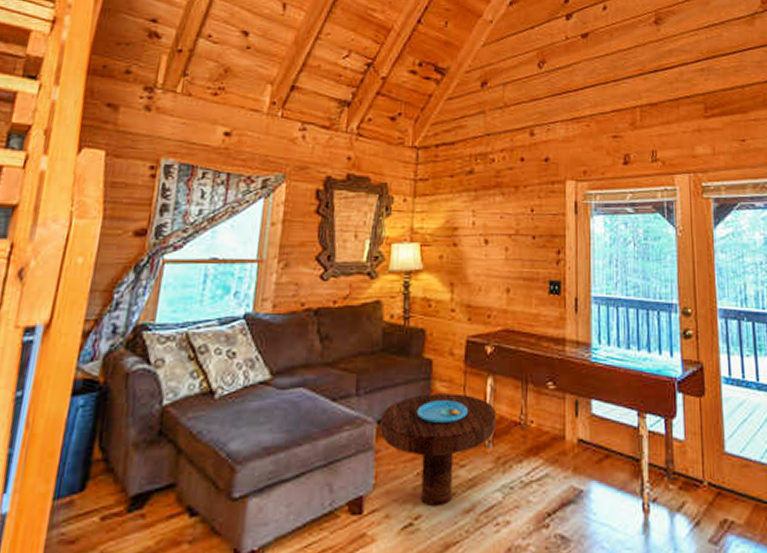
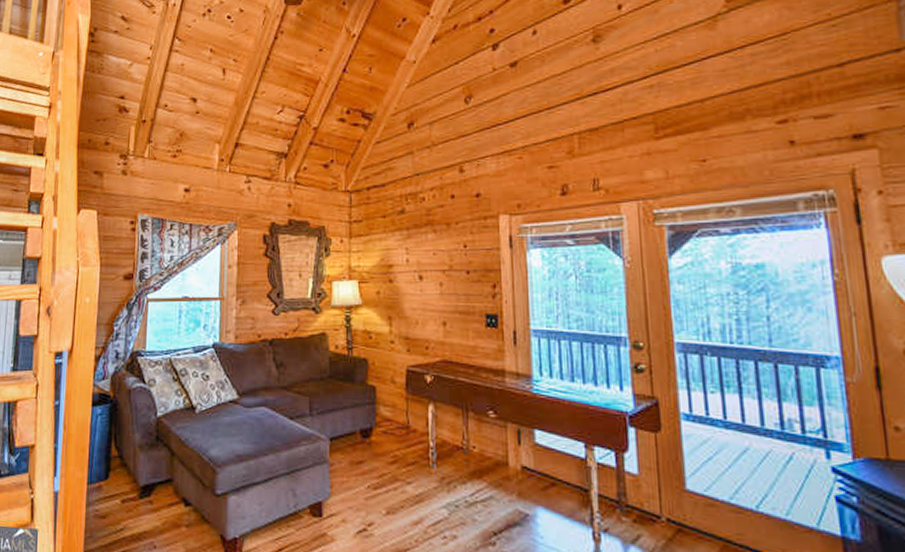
side table: present [379,393,496,507] -> none [332,417,439,517]

